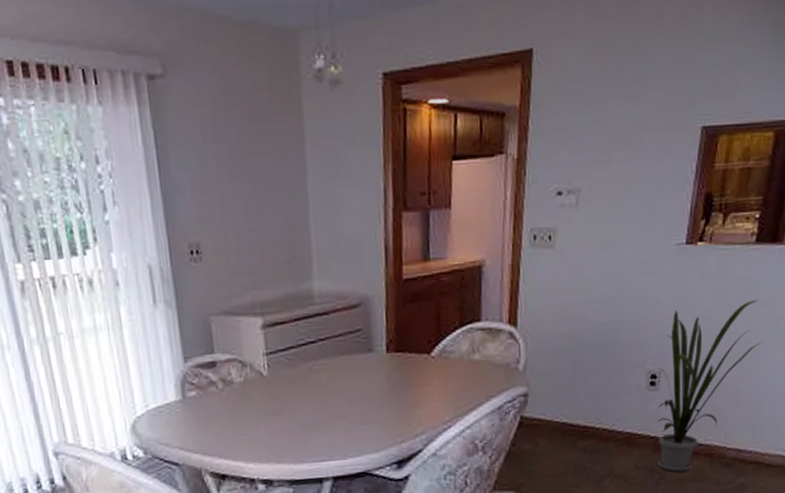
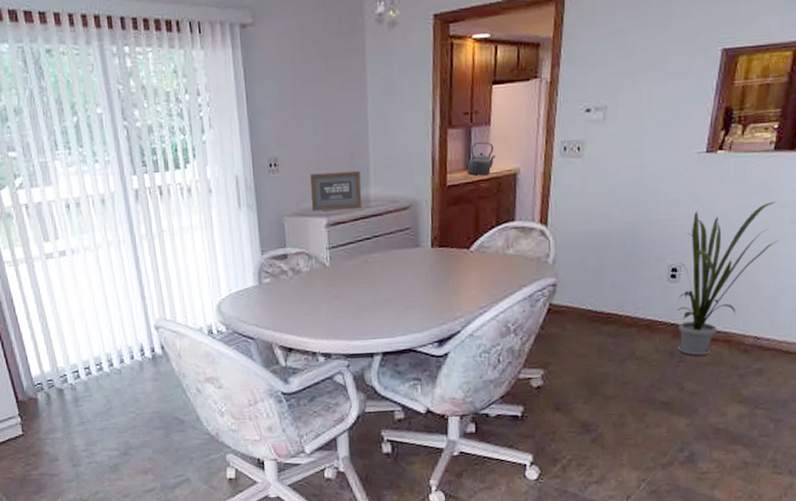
picture frame: none [241,260,305,309] -> present [310,170,362,211]
kettle: none [425,228,457,269] -> present [467,142,495,177]

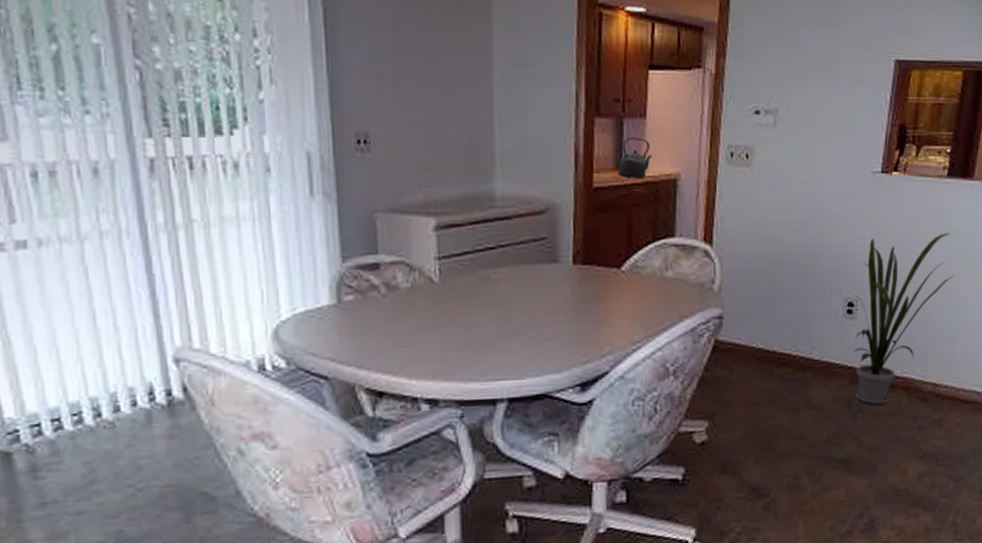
picture frame: present [310,170,362,211] -> none [414,158,484,209]

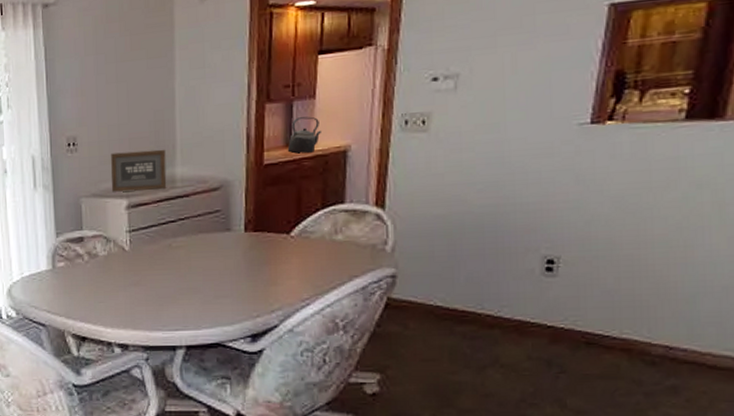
picture frame: none [414,158,484,209] -> present [111,149,167,192]
house plant: present [854,233,955,405] -> none [555,181,697,367]

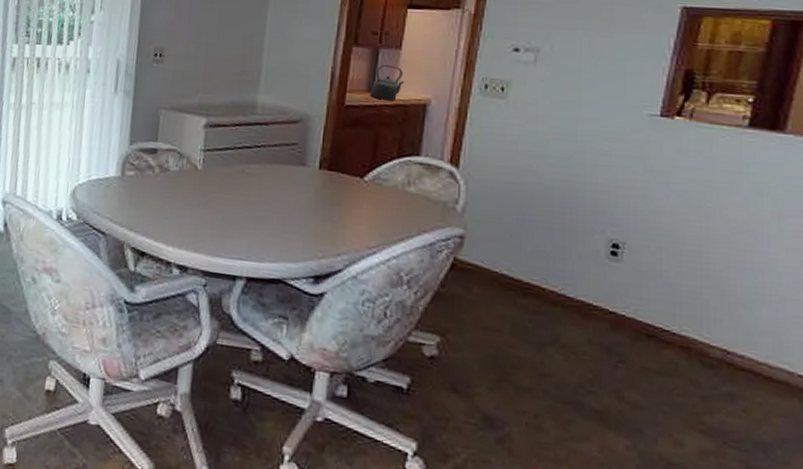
picture frame: present [111,149,167,192] -> none [191,70,250,115]

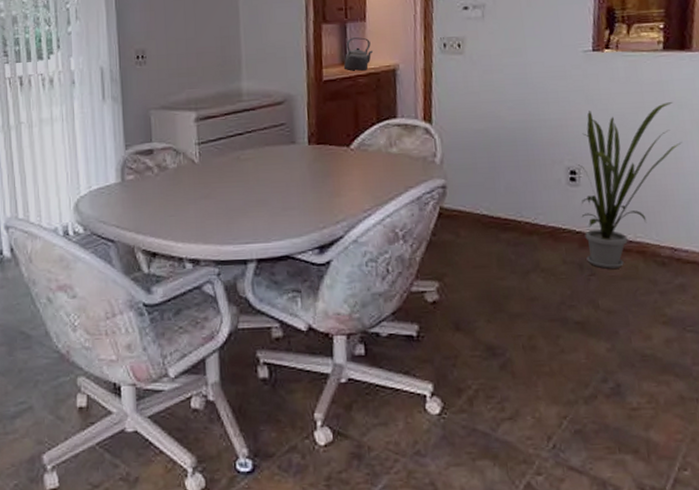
house plant: none [617,181,757,361] -> present [577,102,683,269]

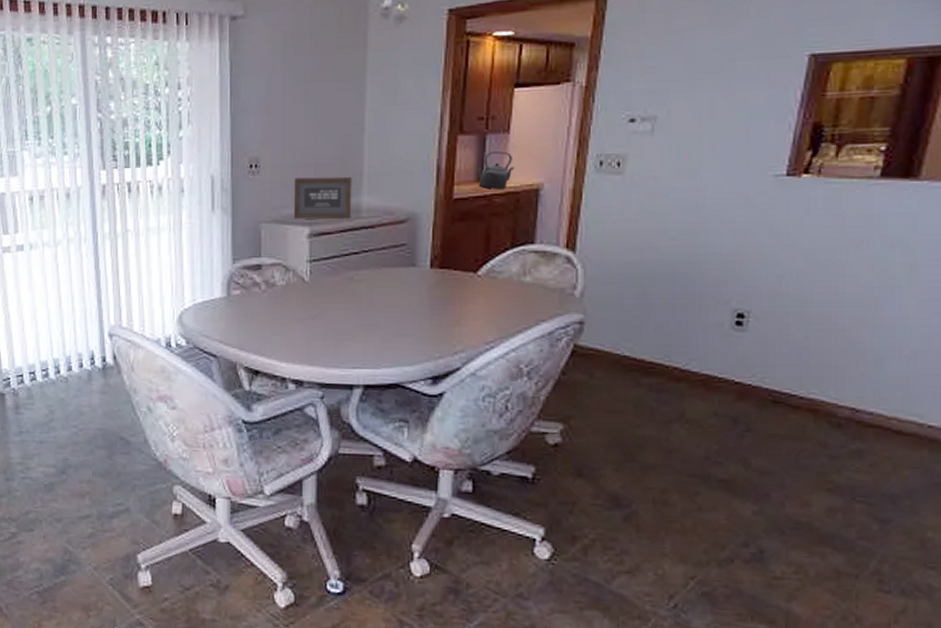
picture frame: none [179,64,234,105] -> present [293,176,352,220]
house plant: present [577,102,683,269] -> none [743,240,888,426]

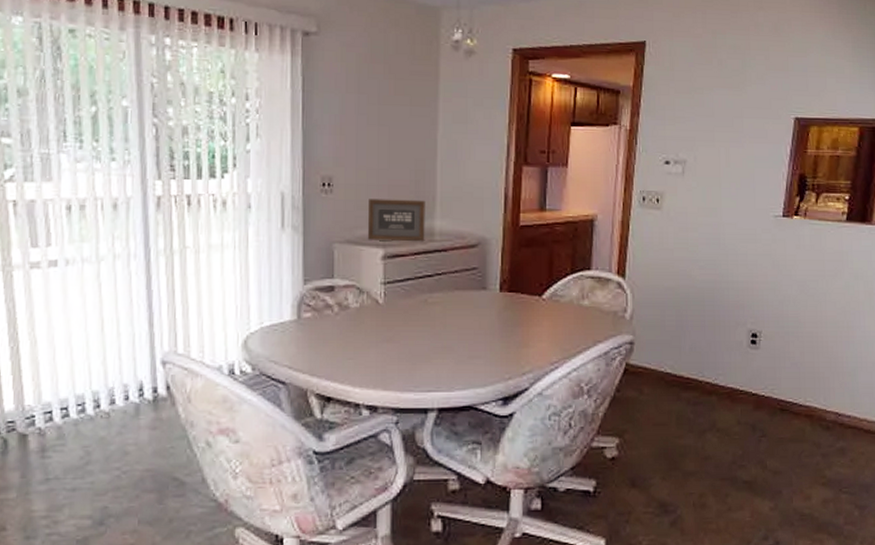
kettle: present [478,151,514,191] -> none [541,183,572,220]

